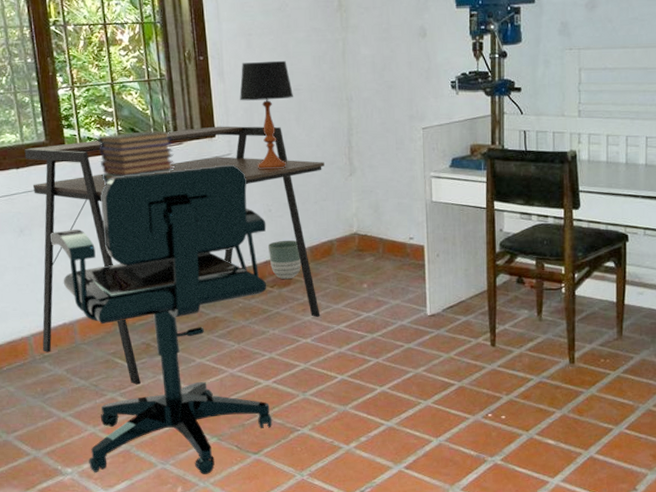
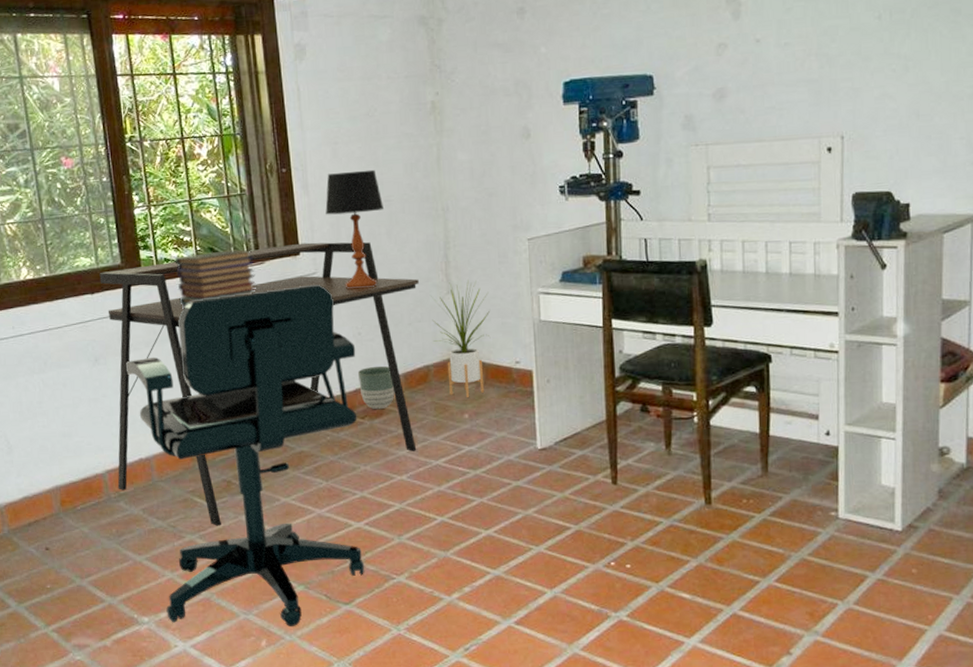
house plant: none [335,164,387,269] -> present [431,280,490,397]

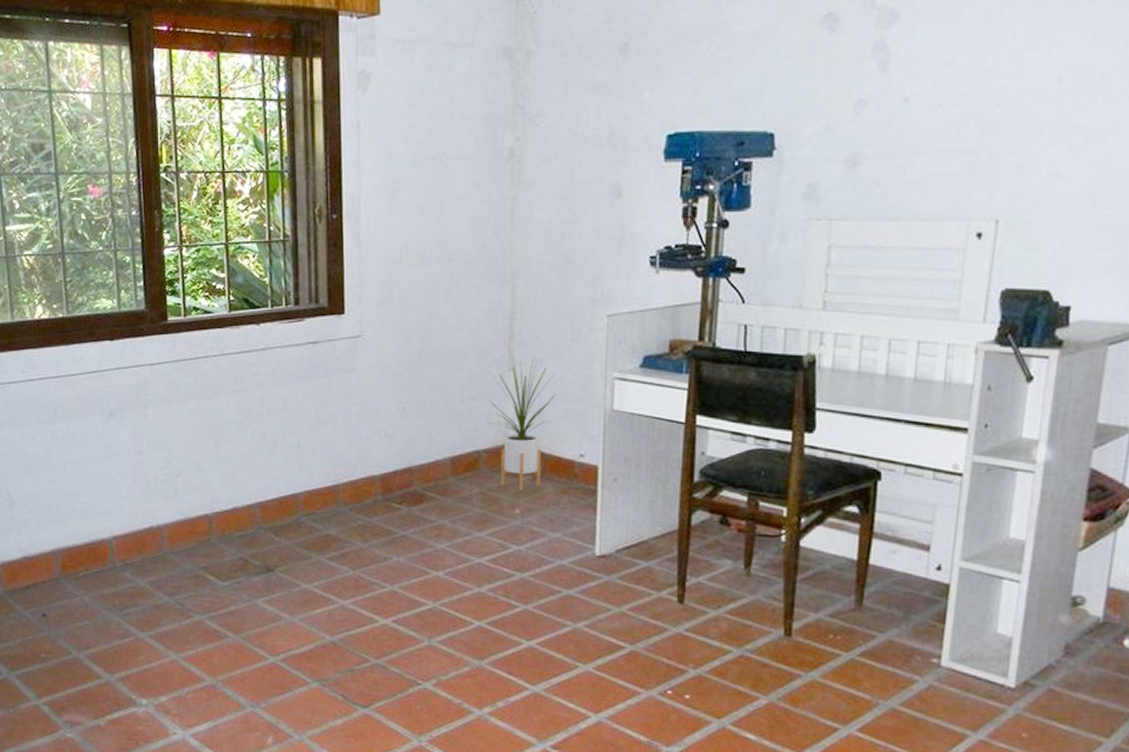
desk: present [99,242,419,526] -> none [121,301,477,608]
office chair: present [126,284,365,627] -> none [143,348,399,726]
book stack: present [175,249,256,310] -> none [205,301,293,366]
table lamp: present [325,169,384,289] -> none [378,222,444,358]
planter: present [358,365,395,410] -> none [399,446,439,496]

